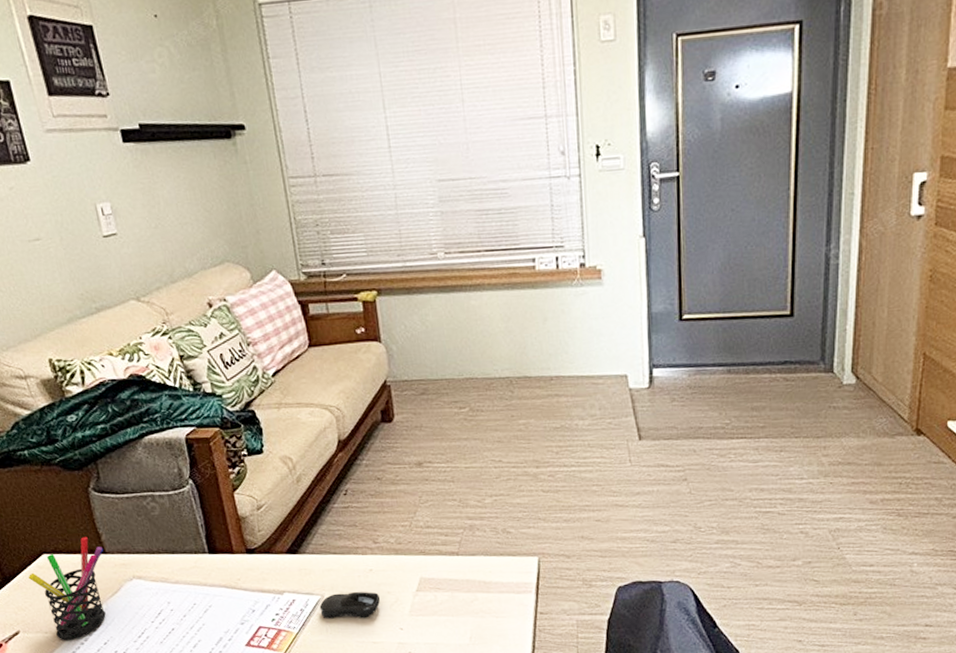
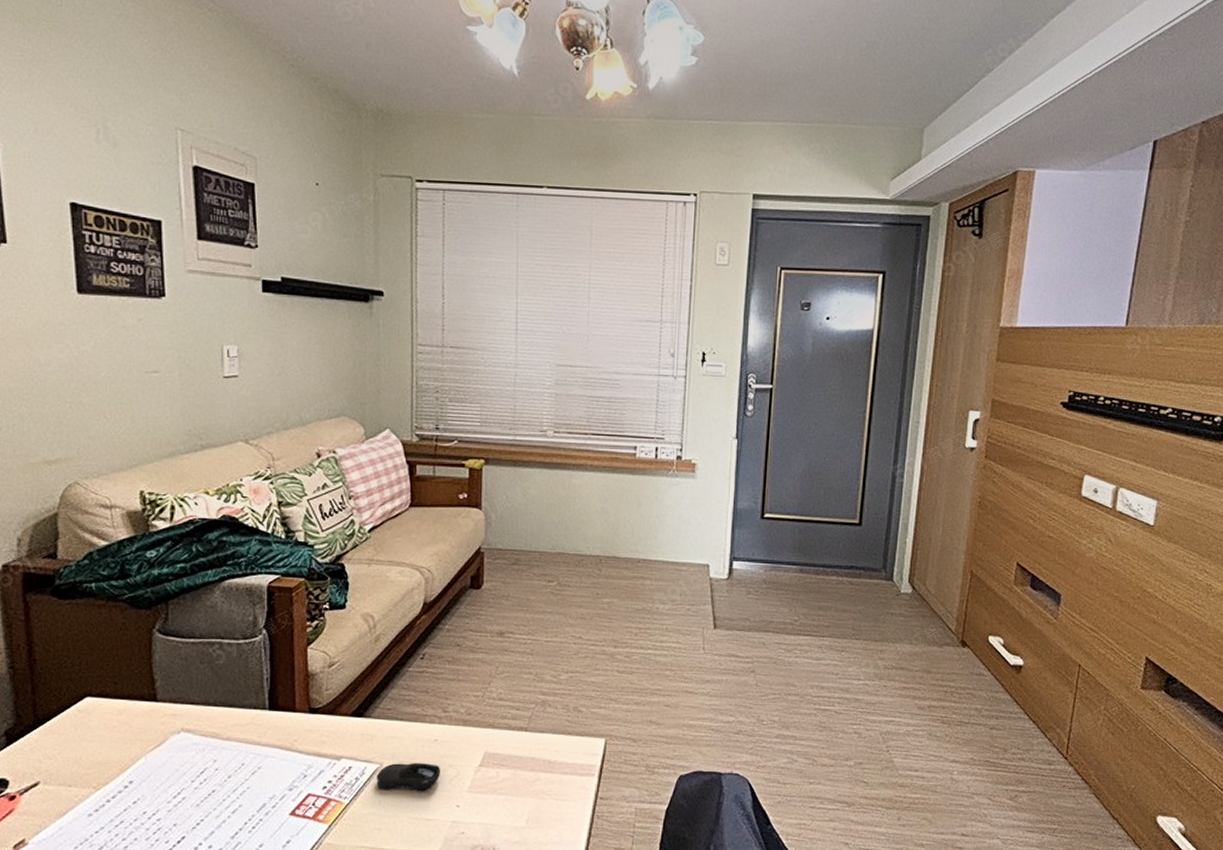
pen holder: present [28,536,106,641] -> none [64,681,156,797]

